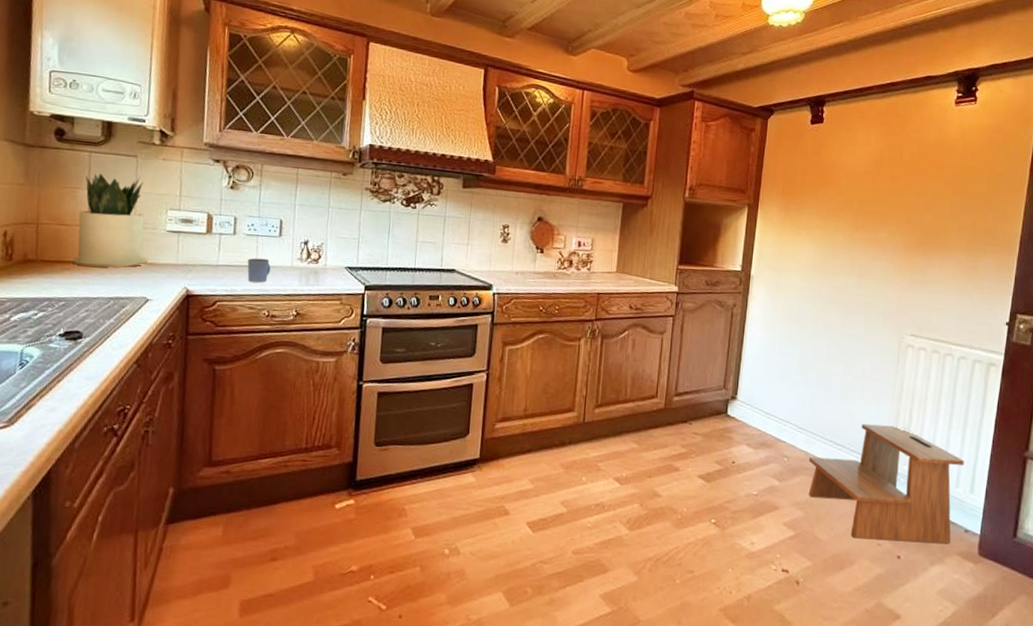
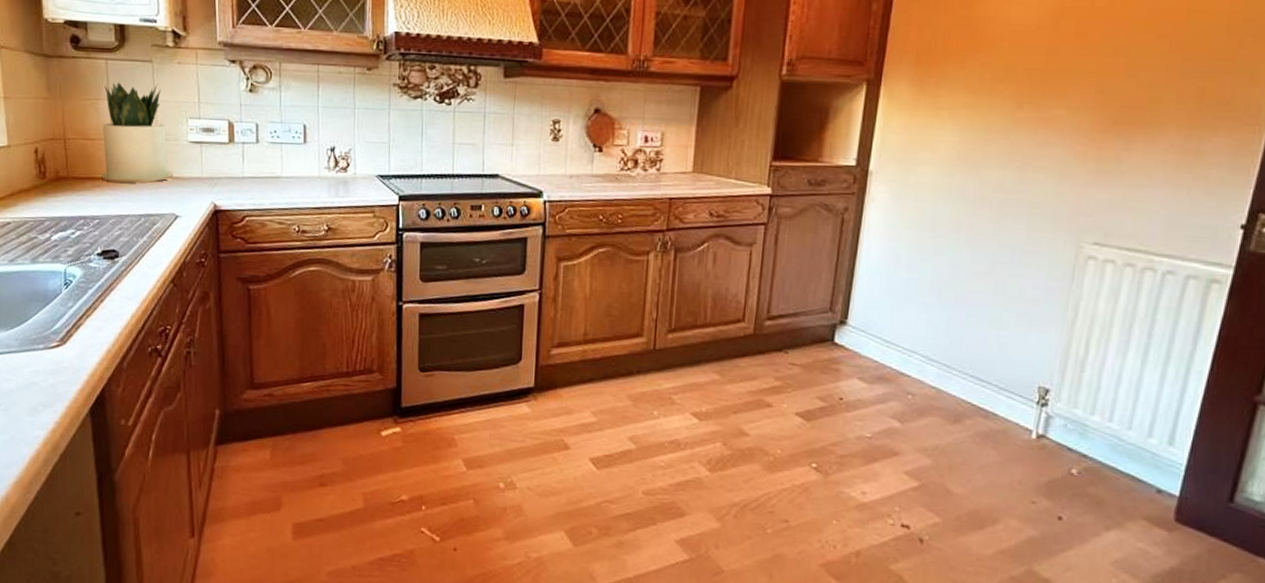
mug: present [247,258,271,284] -> none [273,168,297,196]
step stool: present [808,424,965,544] -> none [939,356,1164,506]

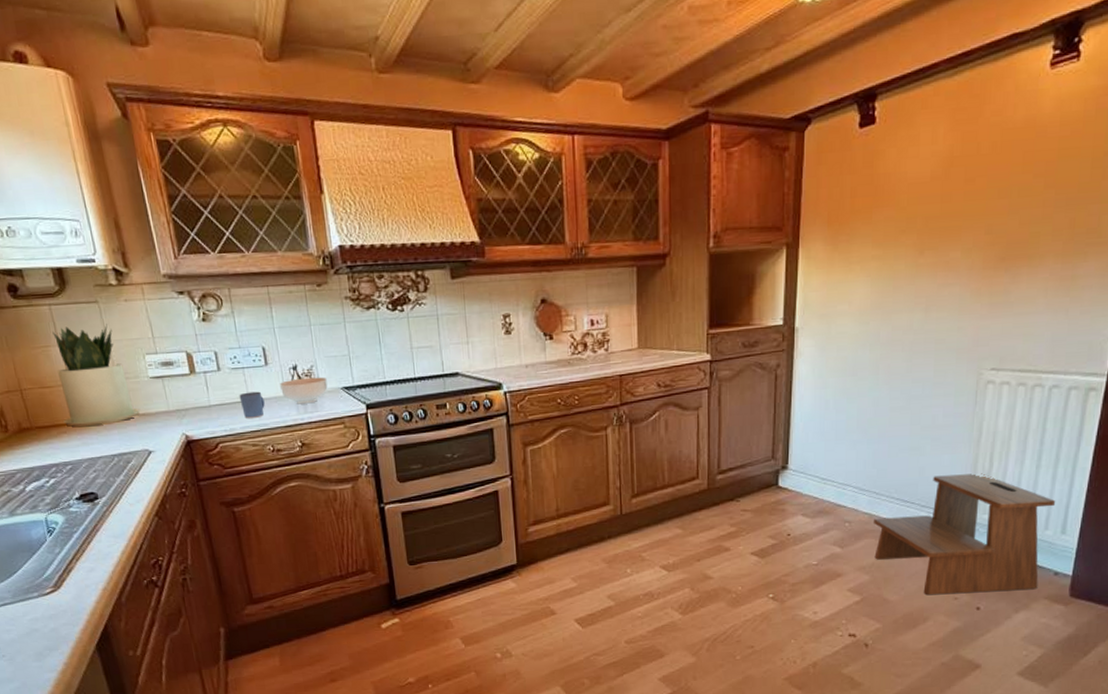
mug: none [273,168,297,196] -> present [239,391,265,419]
bowl: none [314,160,363,188] -> present [279,377,328,404]
step stool: none [939,356,1164,506] -> present [873,473,1056,596]

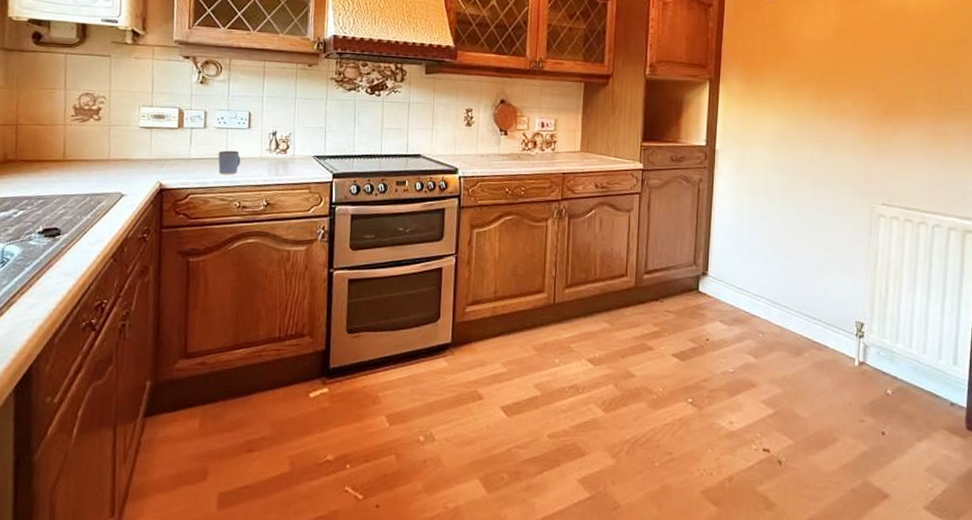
planter: present [52,324,141,427] -> none [48,74,124,166]
bowl: present [279,377,328,404] -> none [257,143,301,167]
step stool: present [873,473,1056,596] -> none [784,296,946,418]

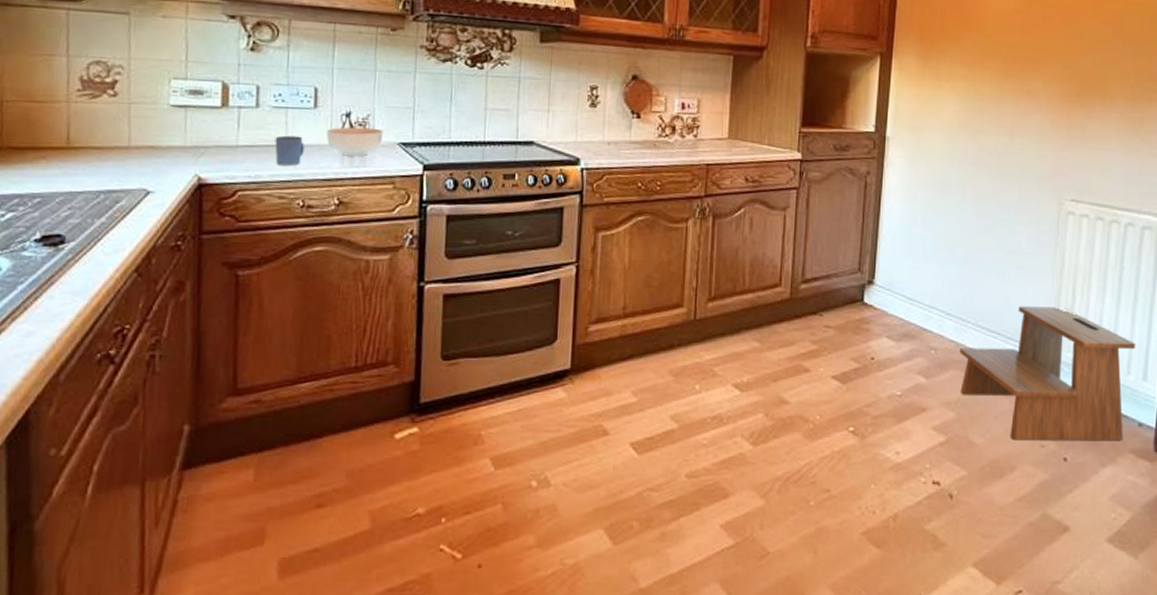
bowl: none [257,143,301,167] -> present [326,127,383,157]
step stool: none [784,296,946,418] -> present [959,306,1136,441]

